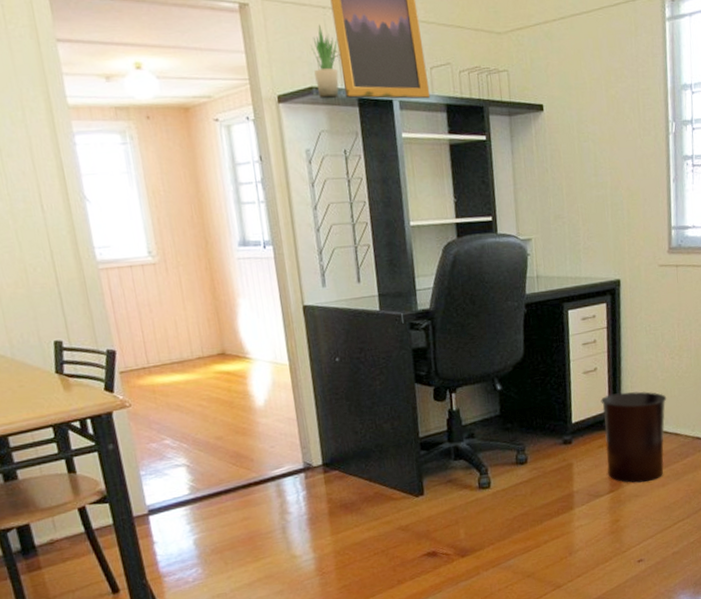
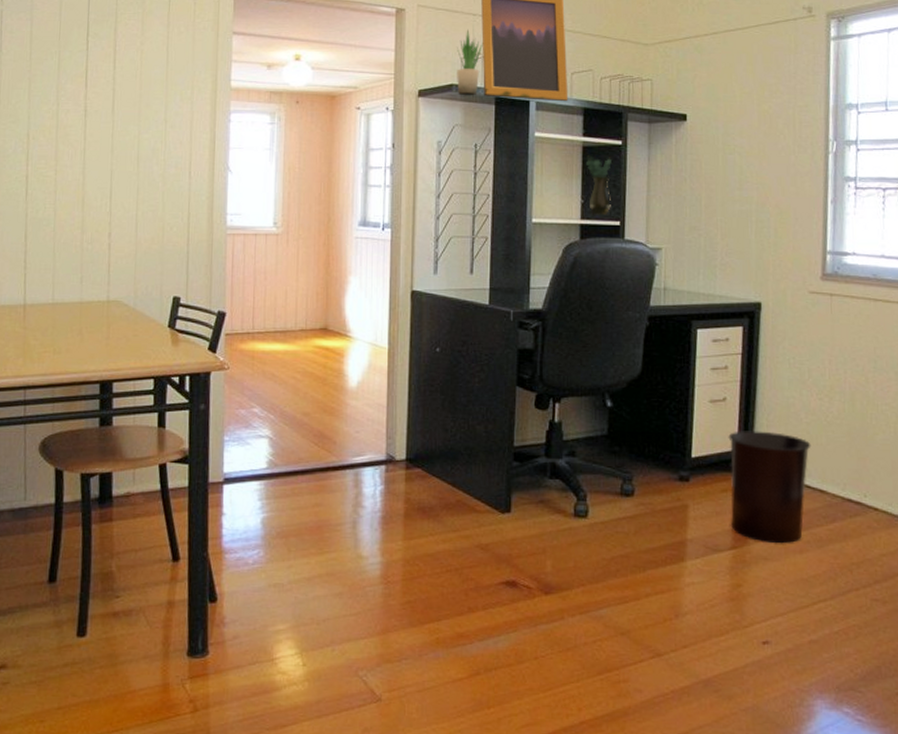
vase: none [452,151,482,213] -> present [585,153,612,216]

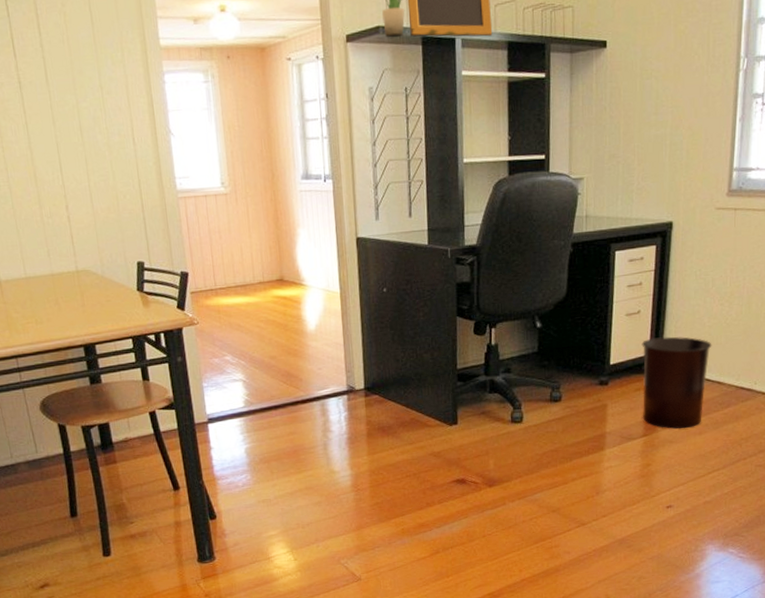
vase: present [585,153,612,216] -> none [510,88,536,151]

